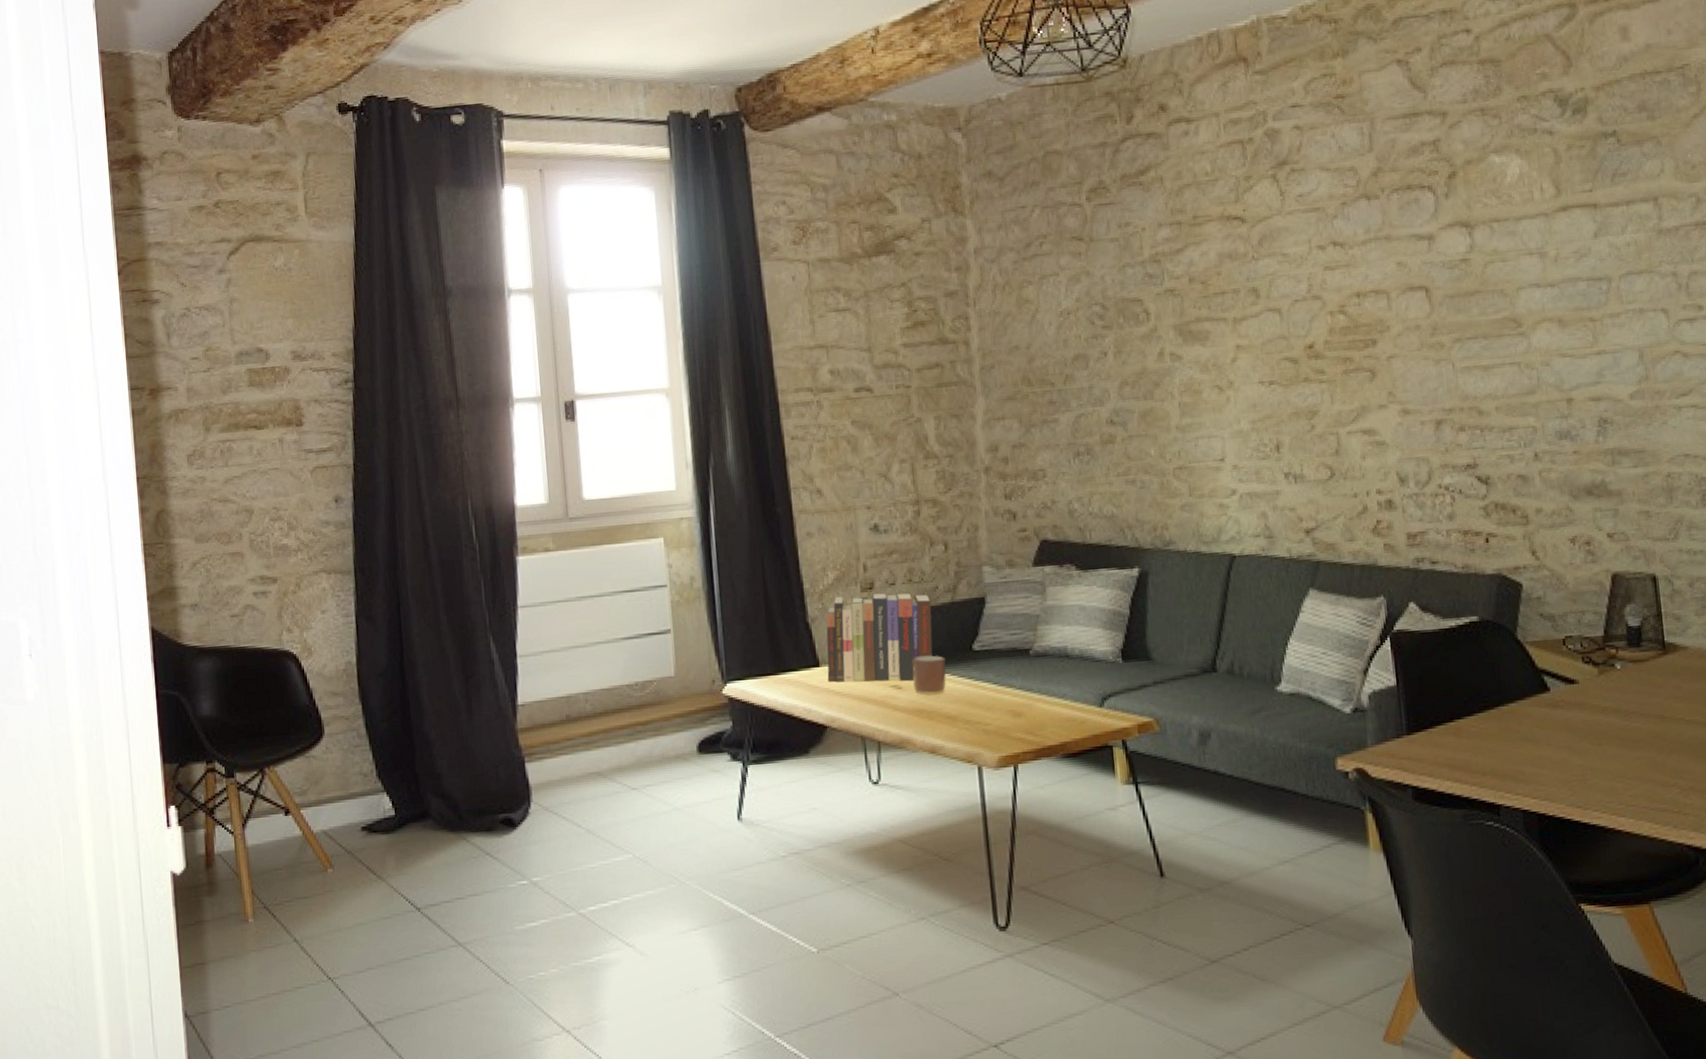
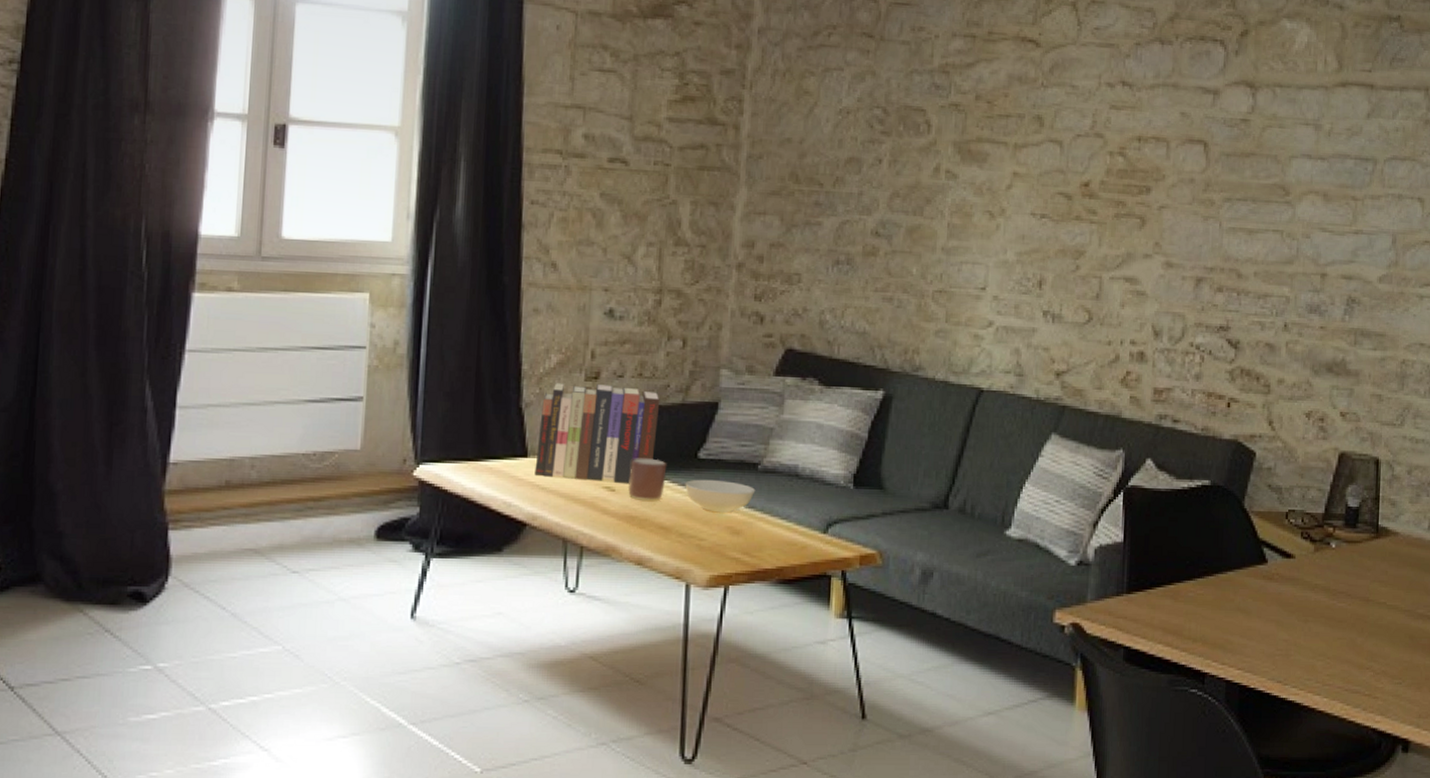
bowl: none [964,668,1031,699] -> present [685,479,756,514]

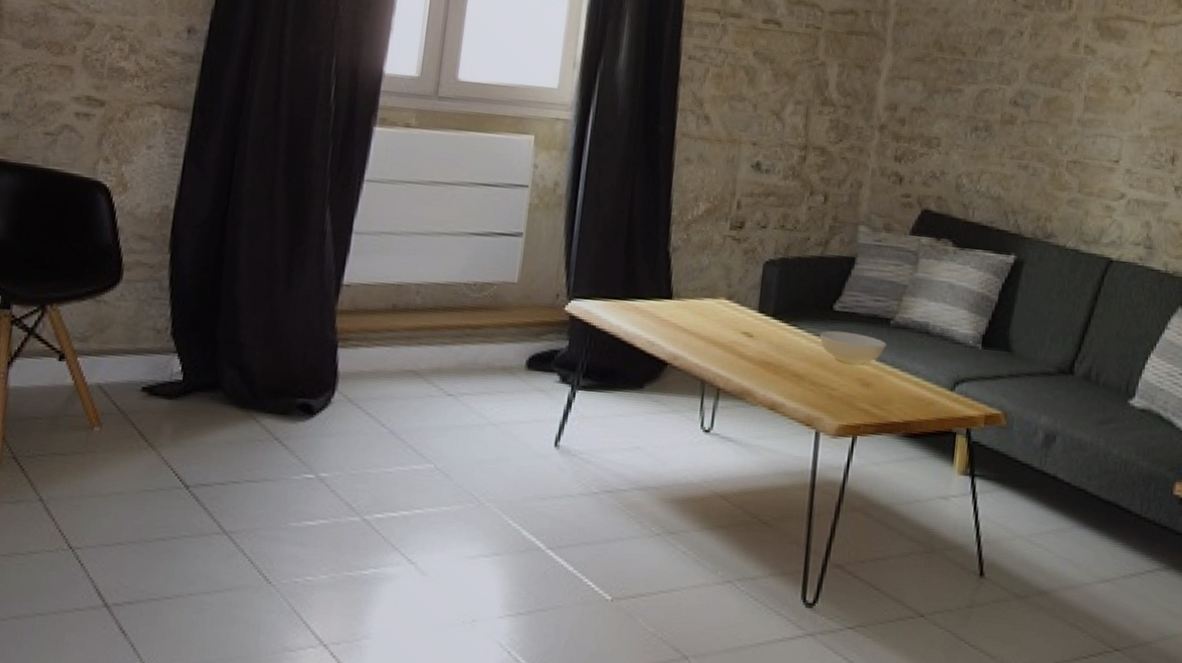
books: present [534,383,660,484] -> none [678,230,800,332]
mug: present [627,458,667,502] -> none [765,306,804,350]

